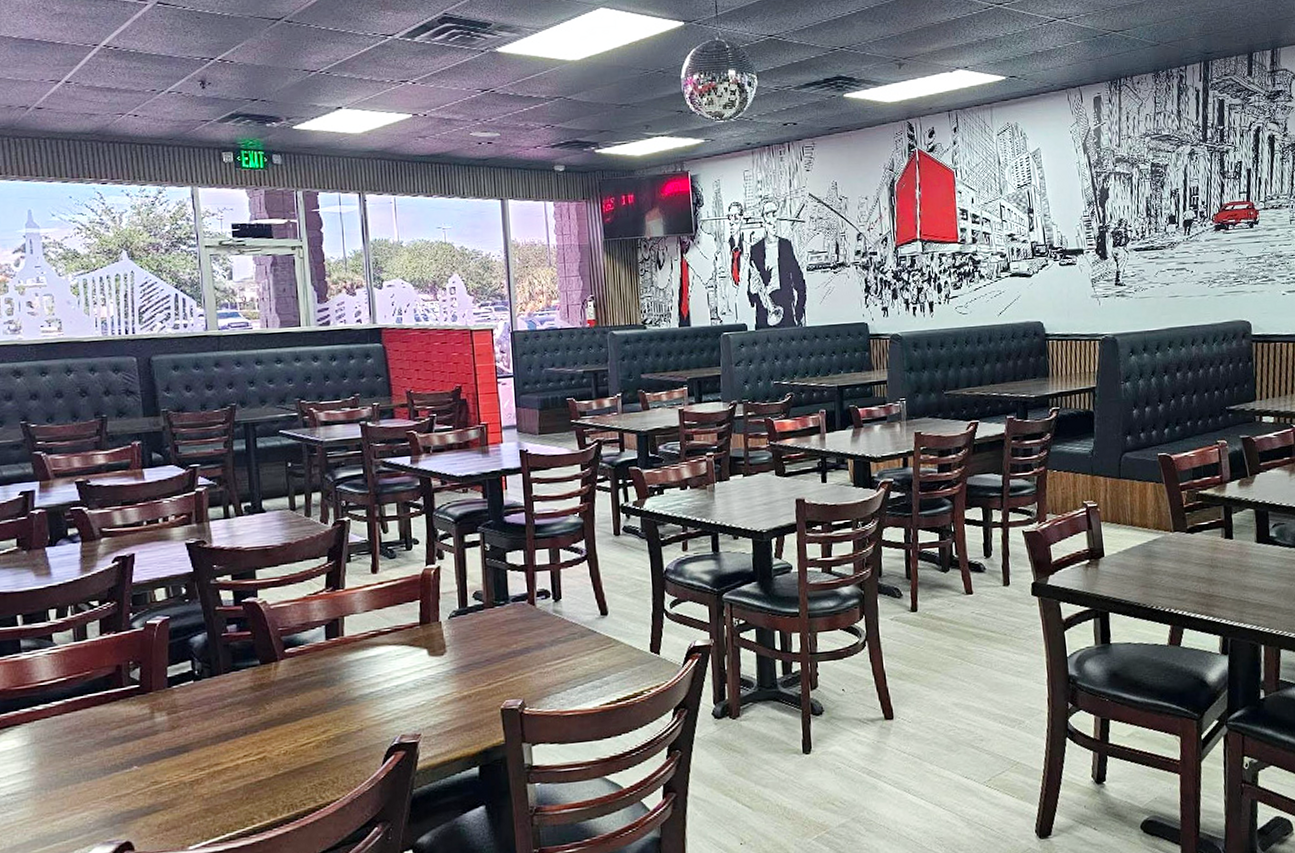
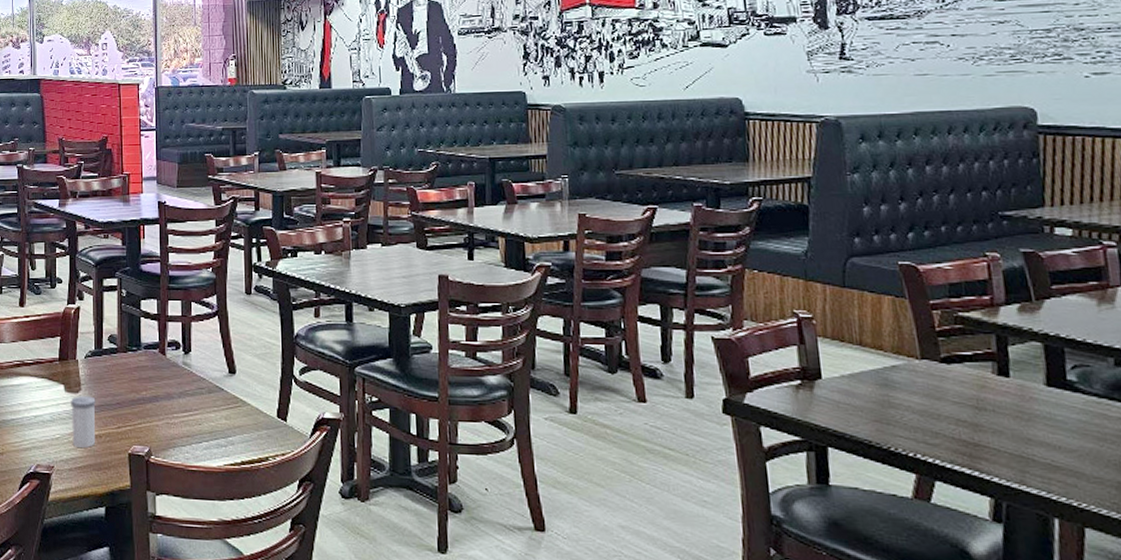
salt shaker: none [436,657,465,711] -> present [71,396,96,448]

